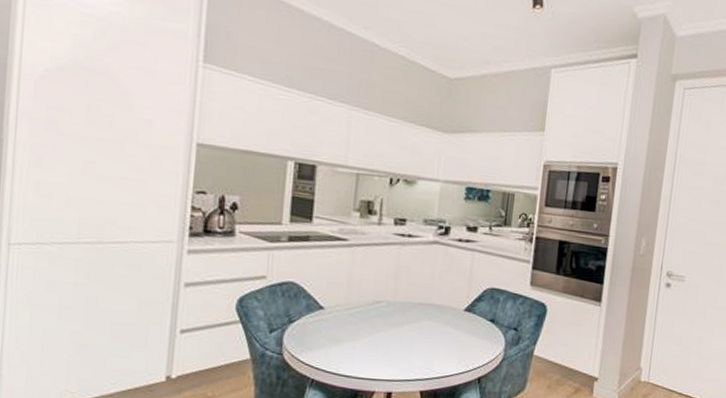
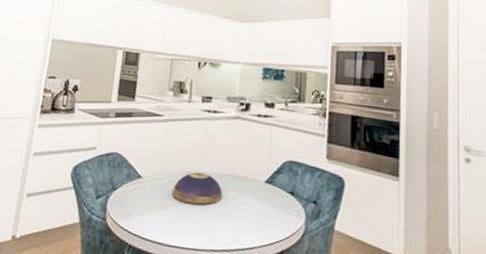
decorative bowl: none [360,301,418,335] -> present [172,172,223,205]

